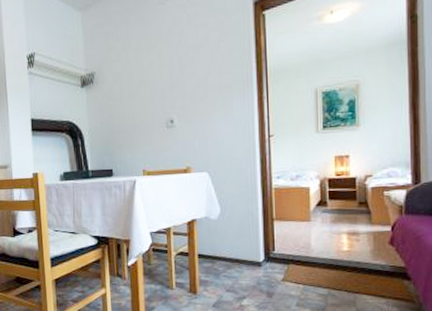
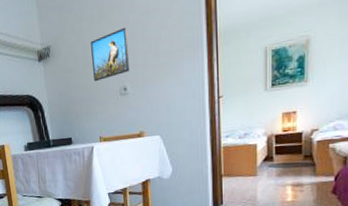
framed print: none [137,59,178,112] -> present [91,27,130,82]

